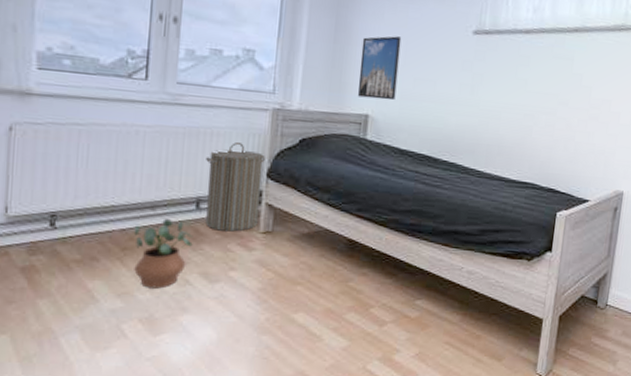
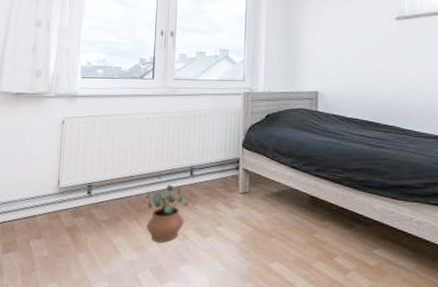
laundry hamper: present [205,142,265,232] -> none [196,121,240,193]
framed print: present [357,36,402,101] -> none [307,28,338,79]

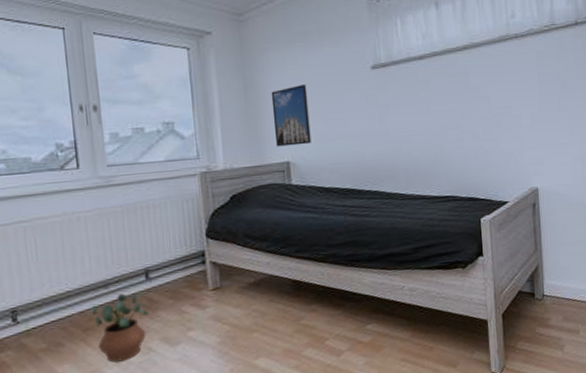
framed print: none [307,28,338,79] -> present [271,84,312,147]

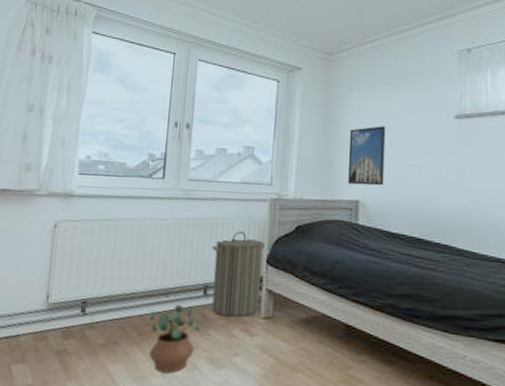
laundry hamper: none [147,210,206,296] -> present [212,231,265,317]

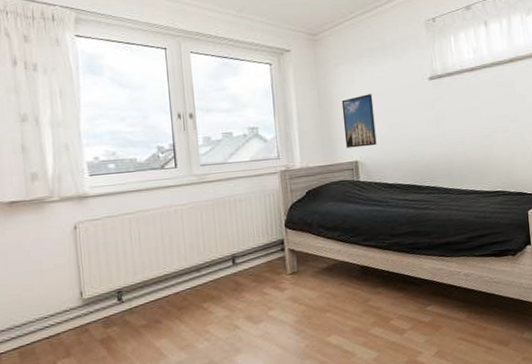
potted plant: present [149,304,201,373] -> none [185,276,235,338]
laundry hamper: present [212,231,265,317] -> none [234,204,285,280]

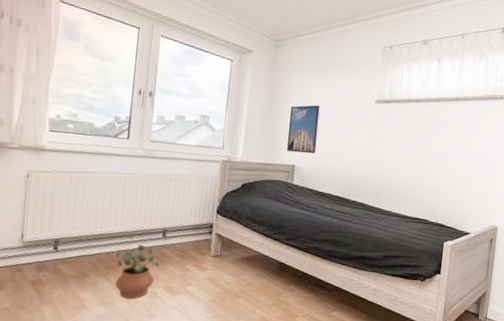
potted plant: none [185,276,235,338] -> present [115,244,160,299]

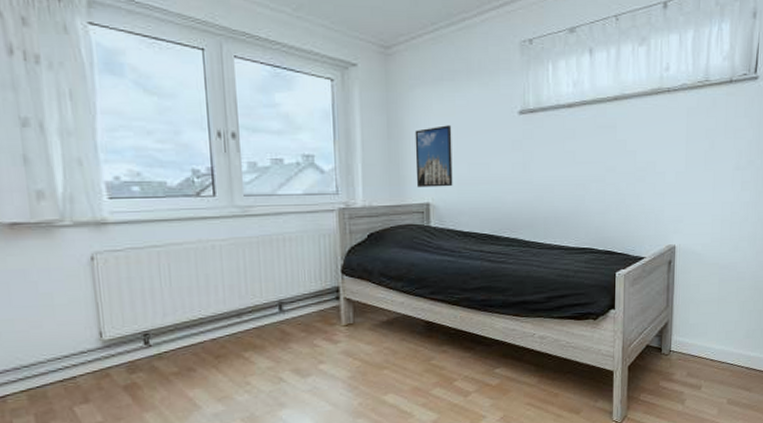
potted plant: present [115,244,160,299] -> none [224,323,281,390]

